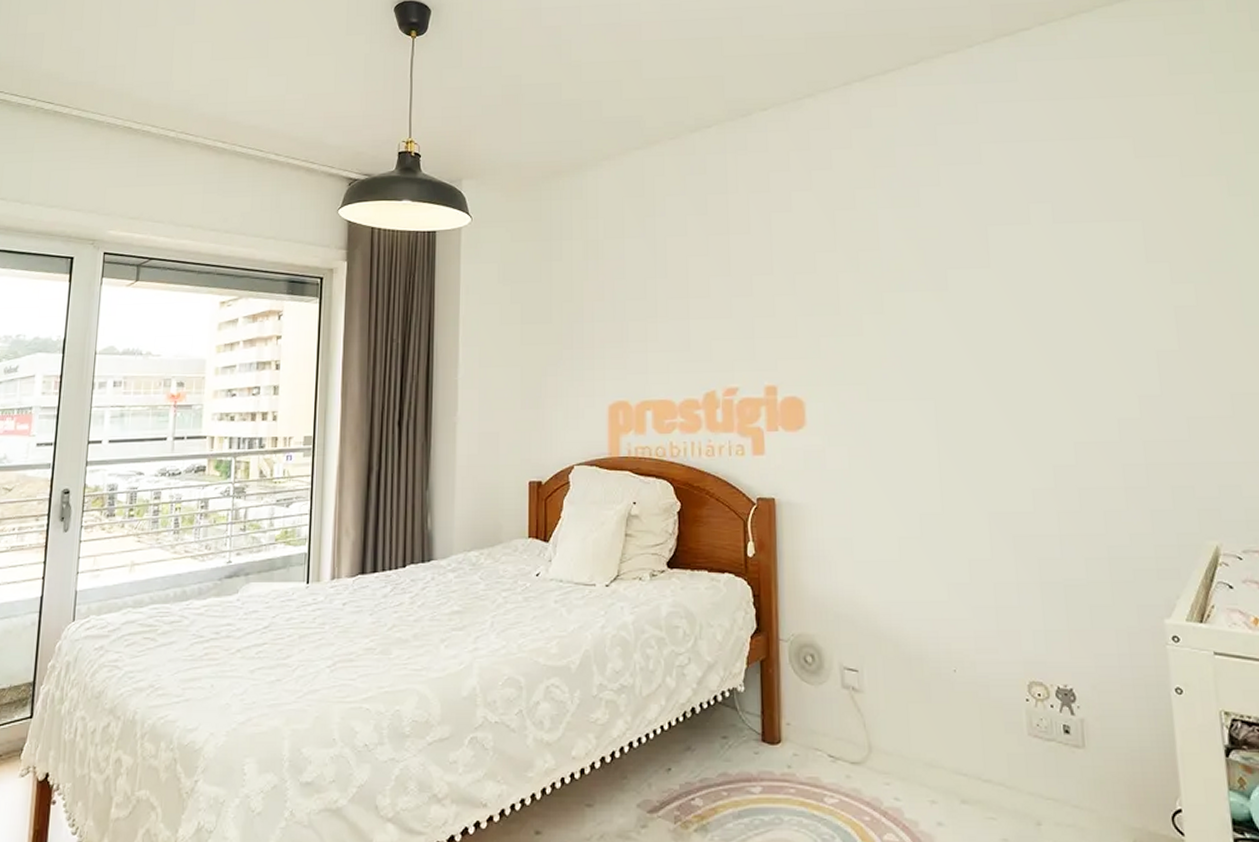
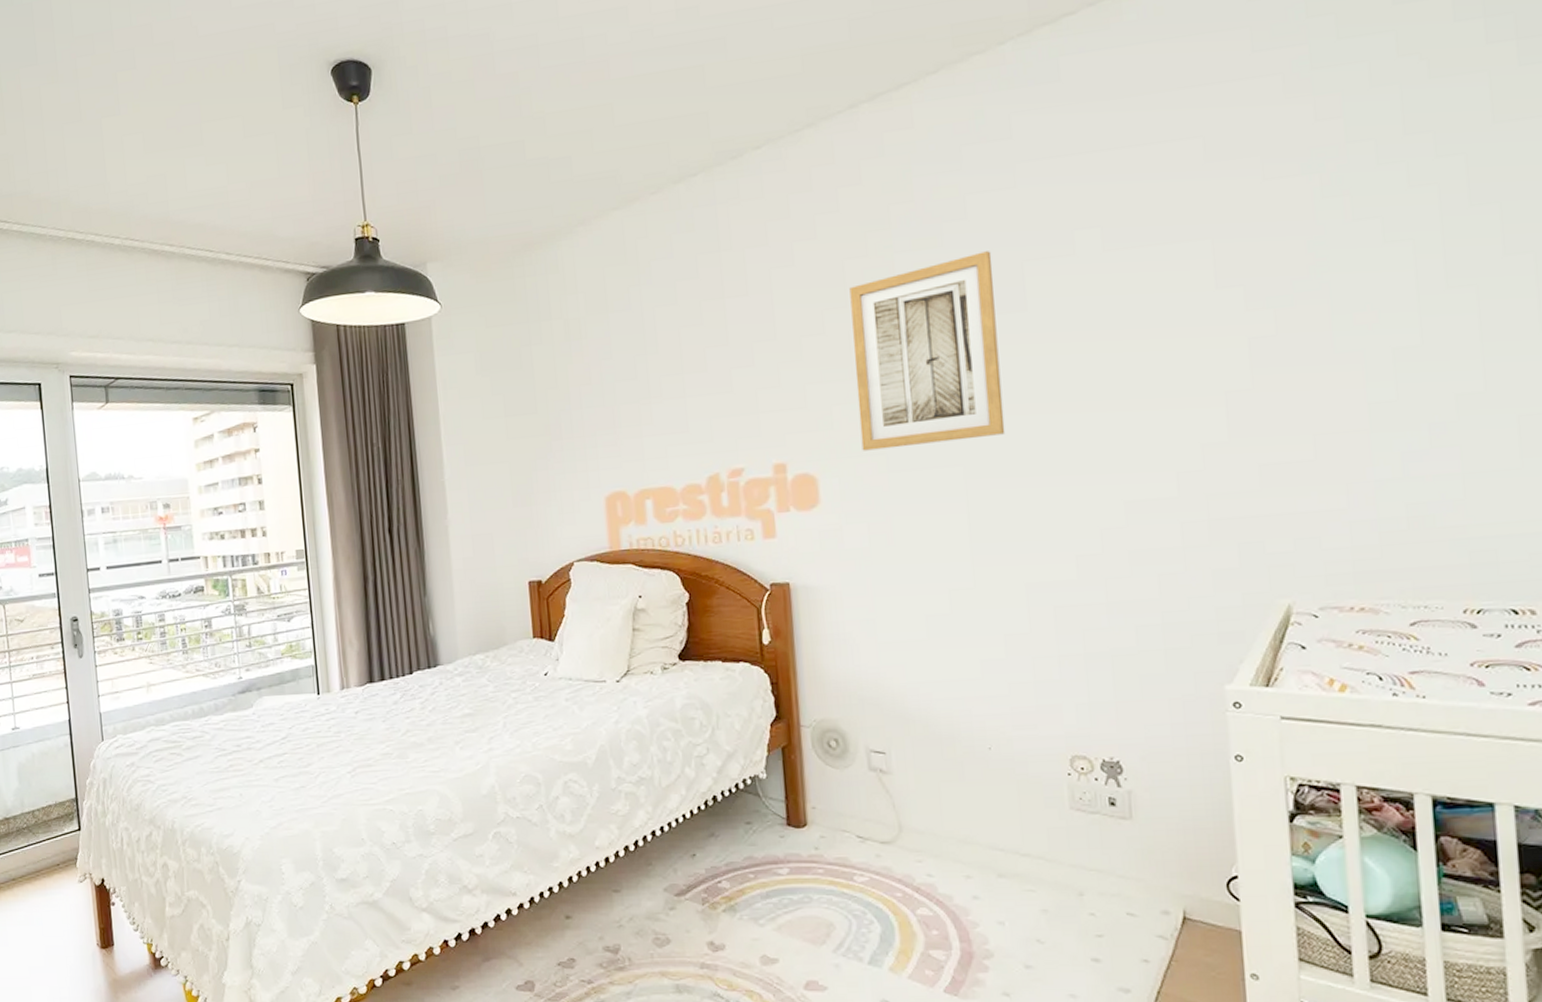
wall art: none [839,214,971,380] -> present [849,251,1005,451]

